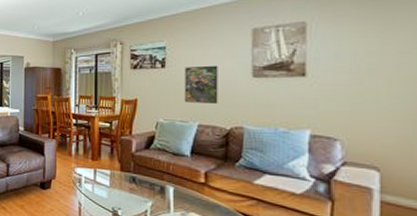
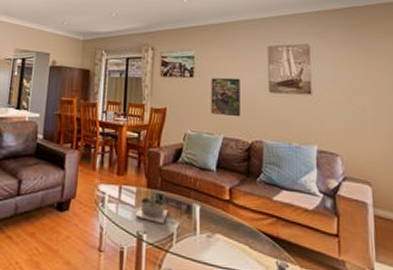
succulent planter: none [109,176,142,202] -> present [134,193,168,223]

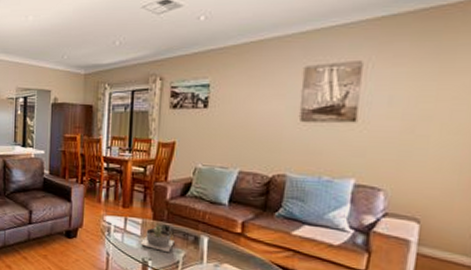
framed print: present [211,77,241,117] -> none [226,106,265,150]

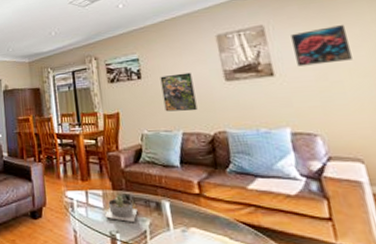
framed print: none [226,106,265,150] -> present [160,72,198,112]
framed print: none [386,72,457,115] -> present [291,25,353,66]

